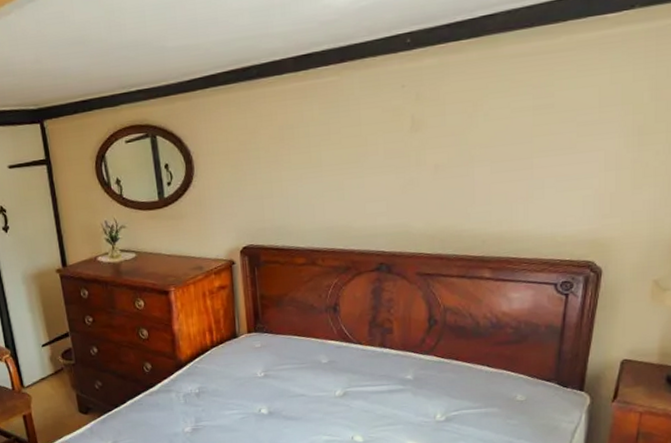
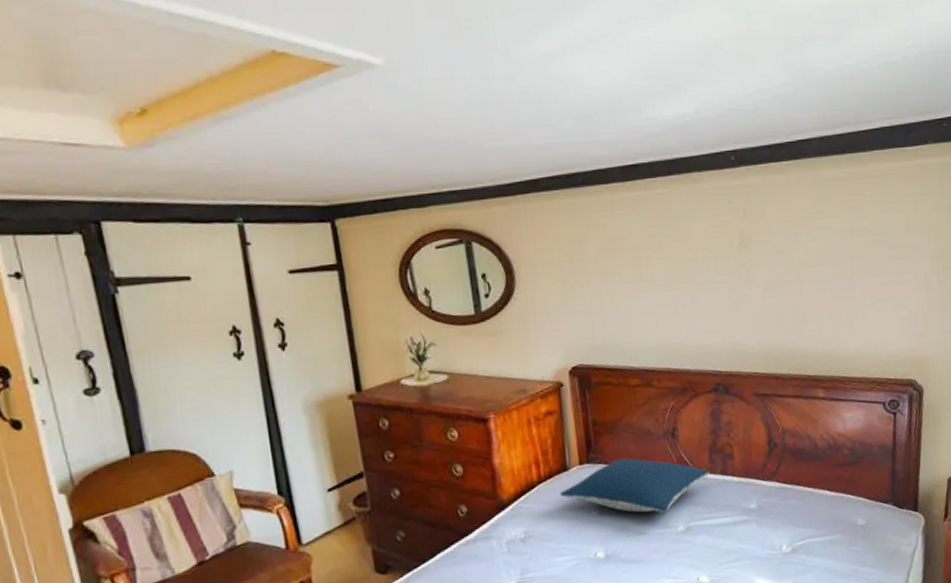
pillow: none [230,329,370,379] -> present [560,458,711,513]

